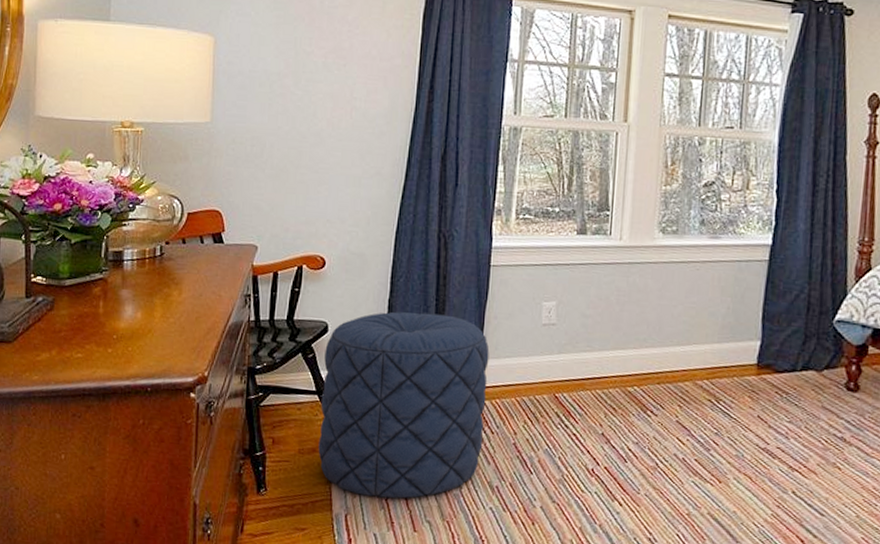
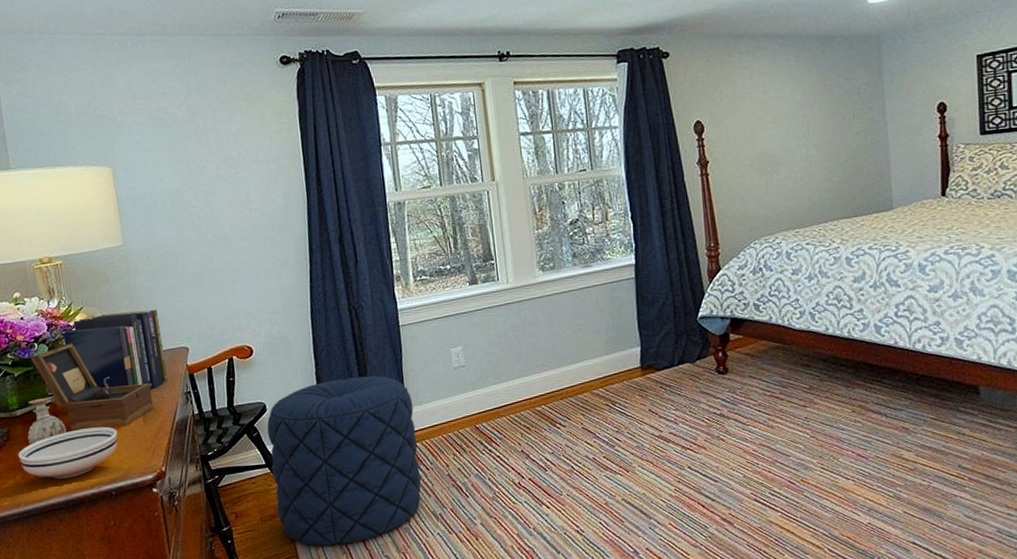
bowl: none [57,312,166,364] -> present [17,426,118,479]
perfume bottle: none [72,270,113,320] -> present [27,397,67,445]
wooden box: none [91,218,210,319] -> present [30,343,154,431]
books: none [128,192,232,284] -> present [62,309,168,389]

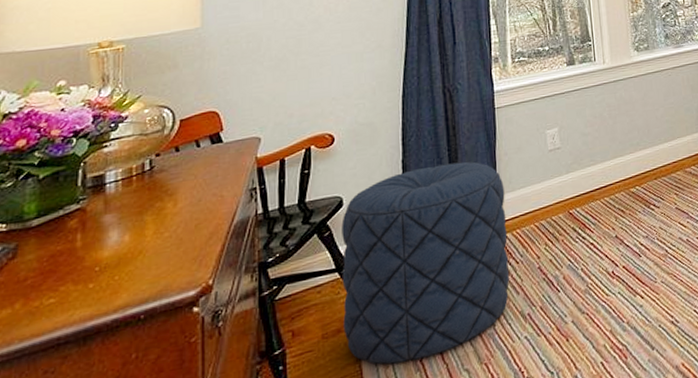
bowl: present [17,426,118,479] -> none [22,234,159,304]
perfume bottle: present [27,397,67,445] -> none [41,201,94,262]
wooden box: present [30,343,154,431] -> none [64,136,210,242]
books: present [62,309,168,389] -> none [110,96,232,189]

